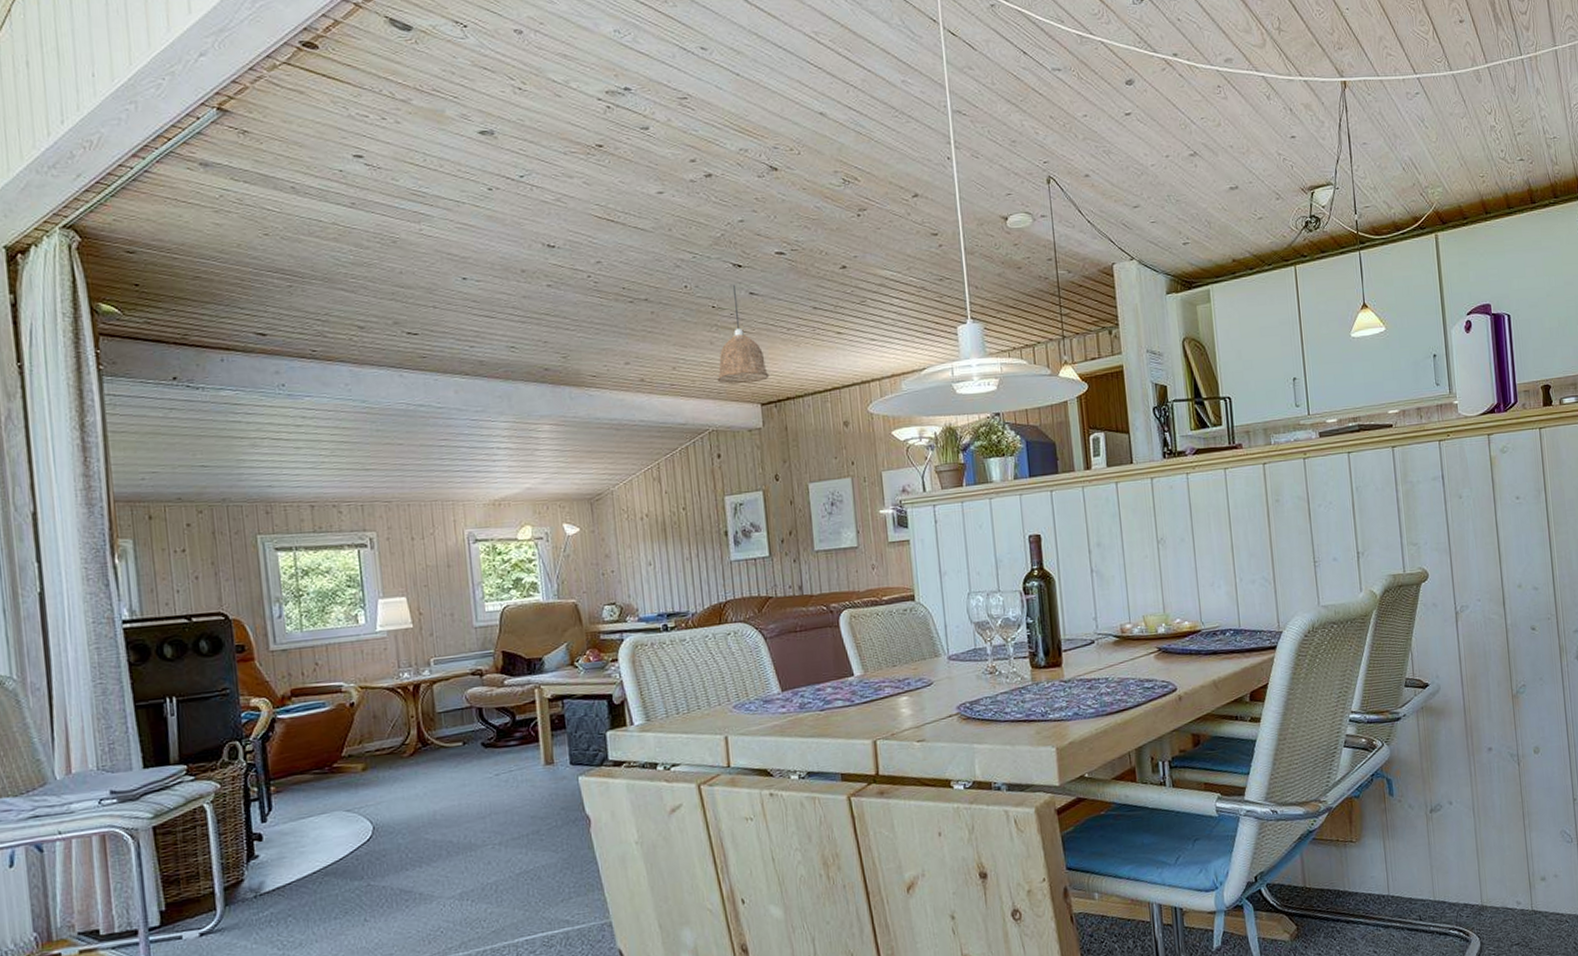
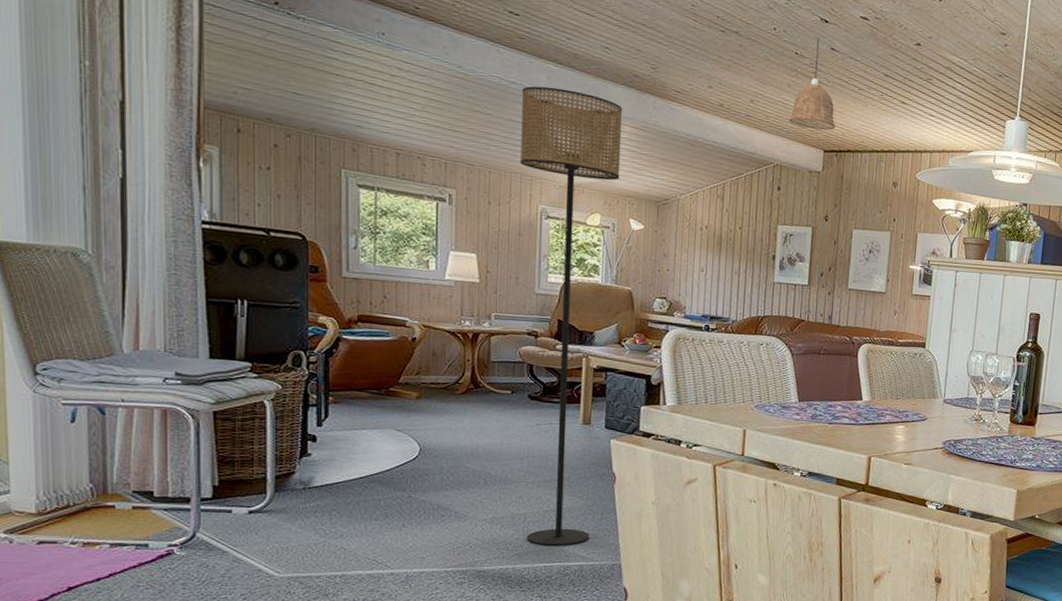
floor lamp: none [430,399,572,916] -> present [521,85,623,546]

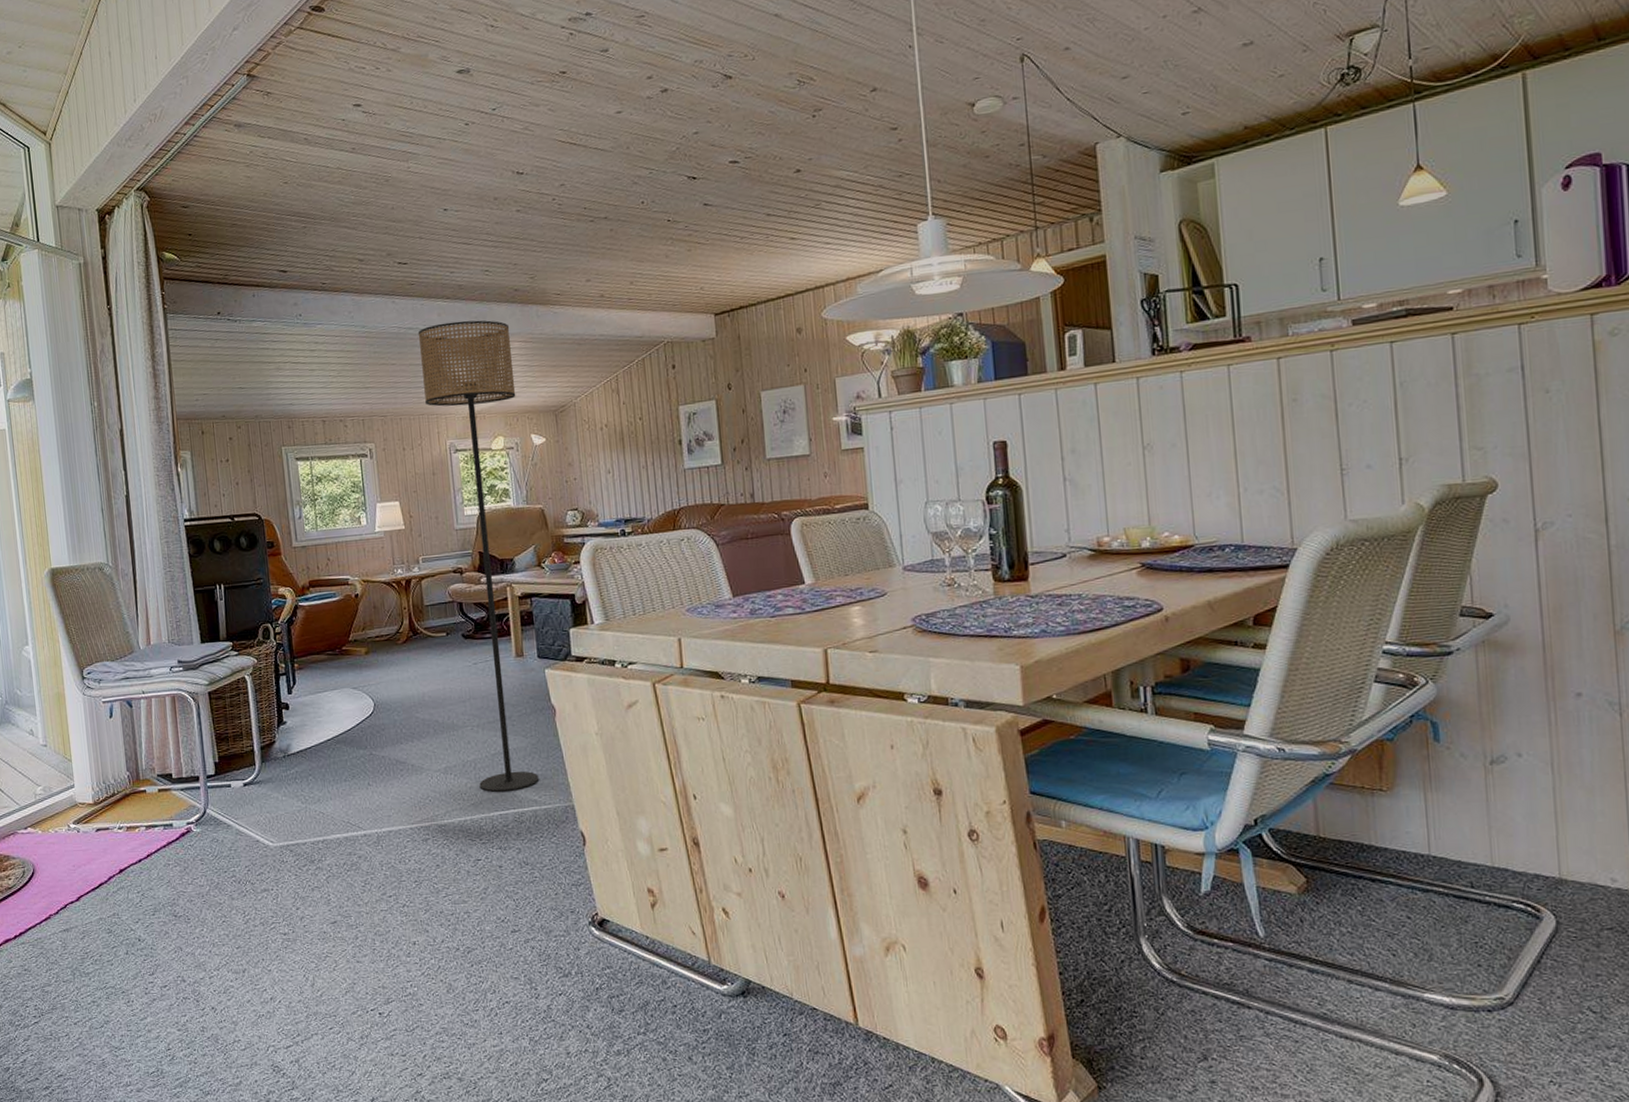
pendant lamp: present [789,36,836,131] -> none [673,196,723,296]

